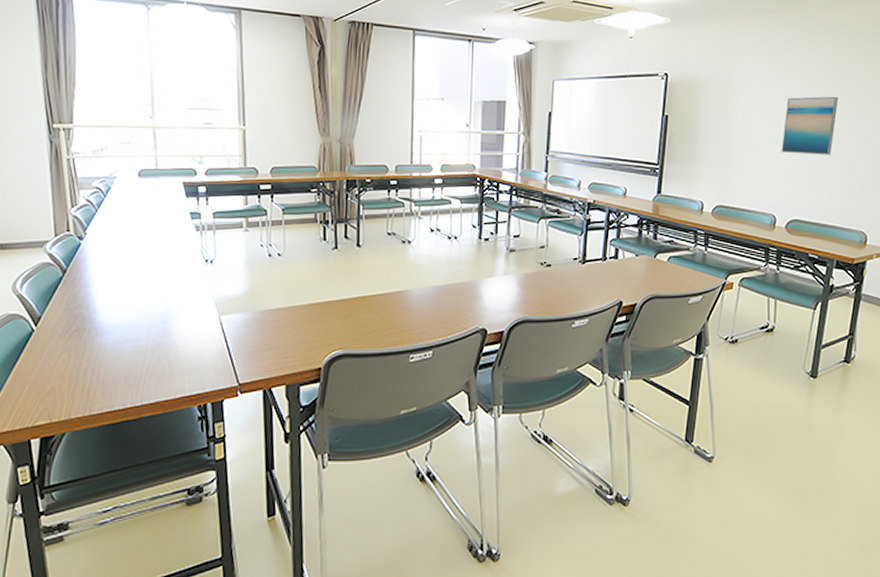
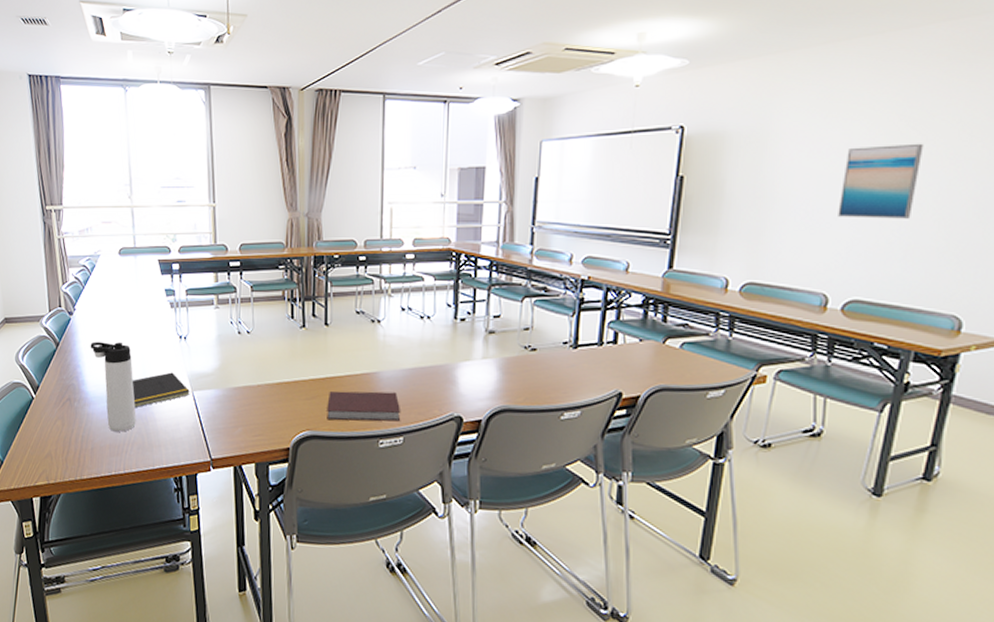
thermos bottle: none [103,267,156,362] -> present [90,341,136,432]
notepad: none [151,297,216,335] -> present [132,372,190,407]
notebook: none [359,309,429,339] -> present [327,391,400,422]

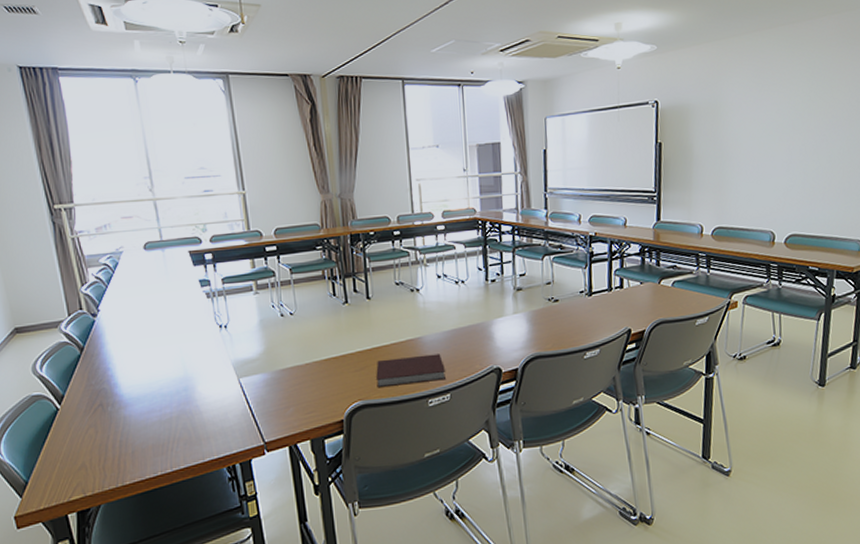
thermos bottle: present [90,341,136,432] -> none [120,339,180,431]
notepad: present [132,372,190,407] -> none [171,362,236,403]
wall art: present [838,143,924,219] -> none [775,109,828,170]

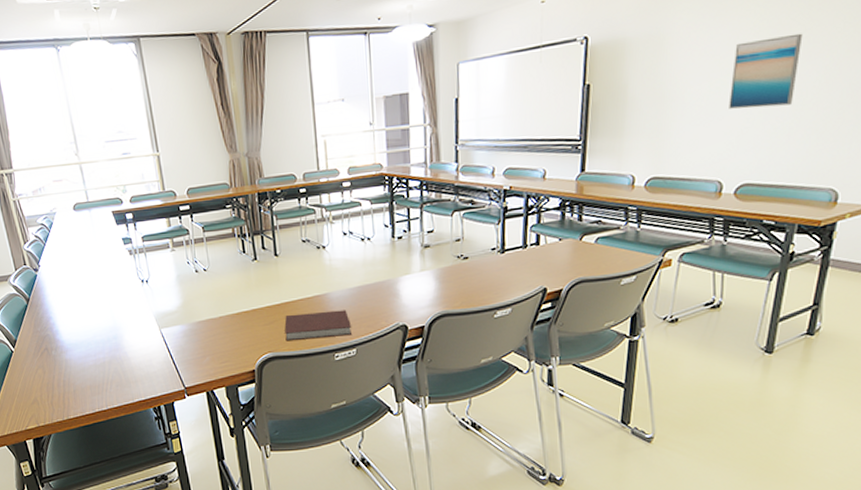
wall art: none [775,109,828,170] -> present [729,33,803,109]

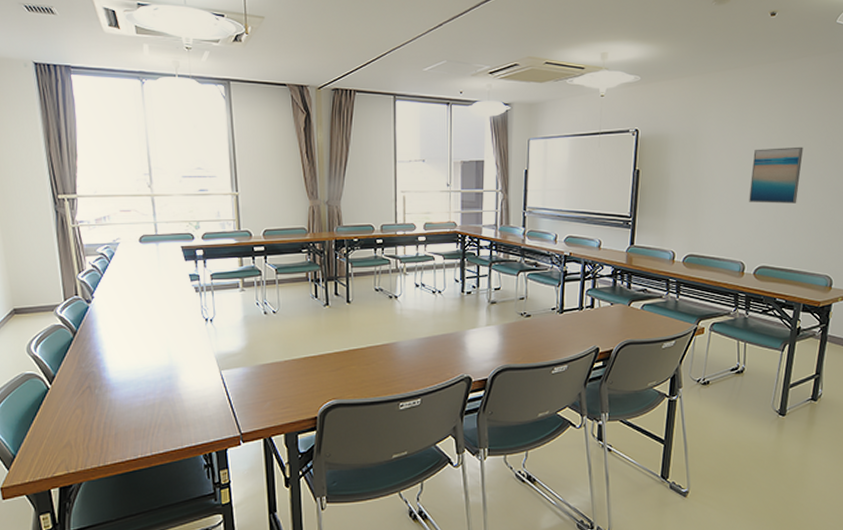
notebook: present [284,310,351,342] -> none [351,360,417,389]

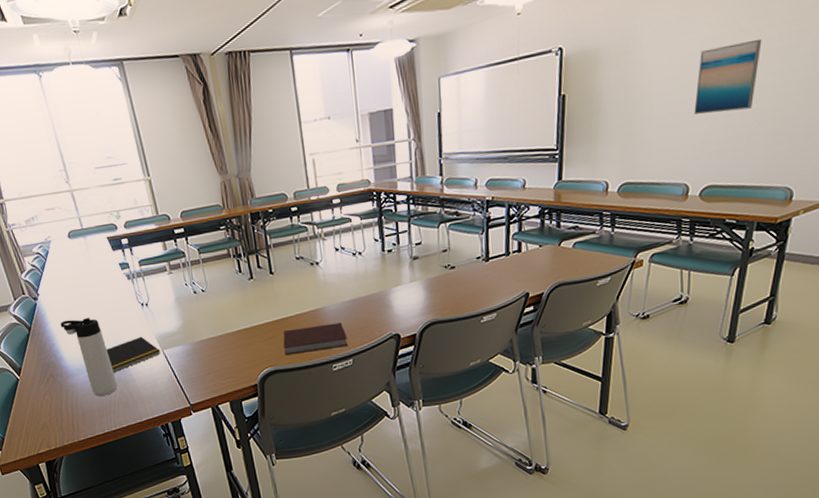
thermos bottle: none [111,328,163,415] -> present [60,318,118,396]
notepad: none [157,354,218,390] -> present [106,336,161,372]
notebook: none [351,360,417,389] -> present [283,322,348,356]

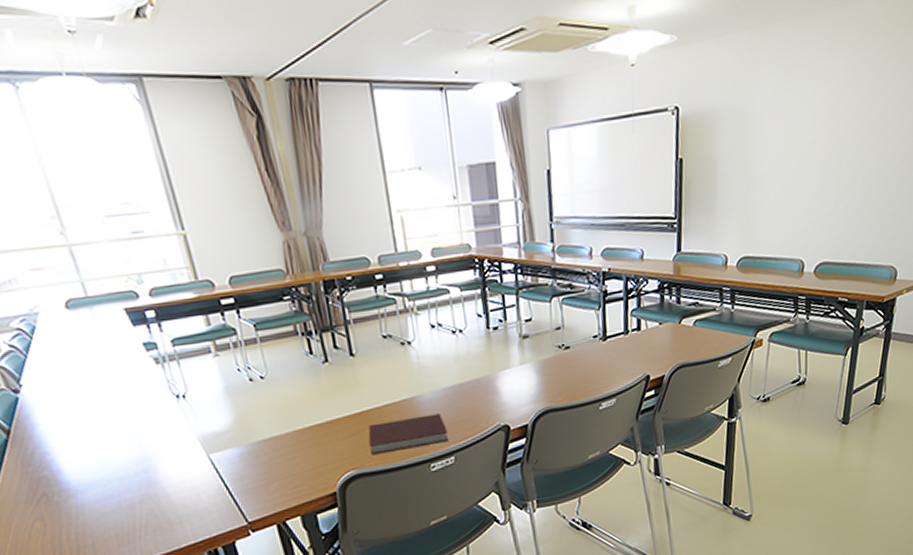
thermos bottle: present [60,318,118,396] -> none [56,415,144,519]
notepad: present [106,336,161,372] -> none [126,438,205,486]
wall art: present [694,38,762,114] -> none [807,114,867,188]

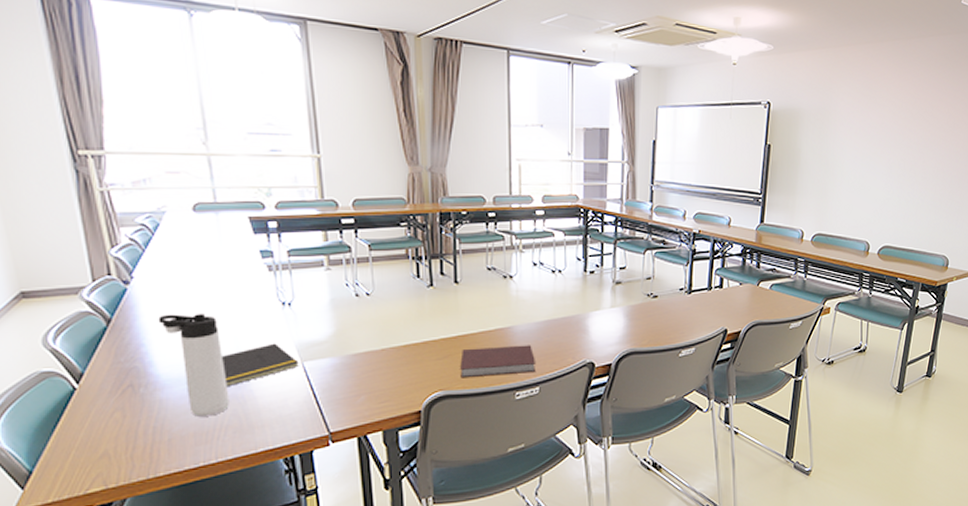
thermos bottle: none [56,415,144,519] -> present [158,314,229,417]
notepad: none [126,438,205,486] -> present [220,343,299,386]

